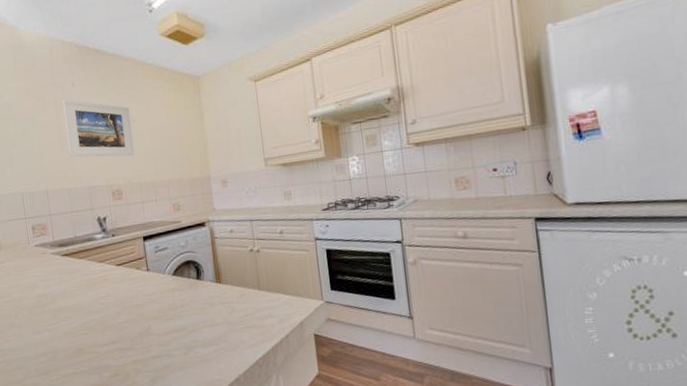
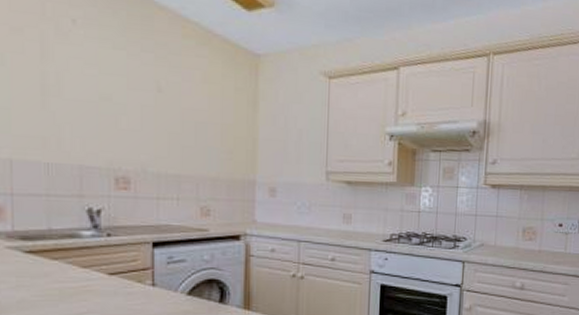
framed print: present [62,99,135,157] -> none [52,39,156,137]

